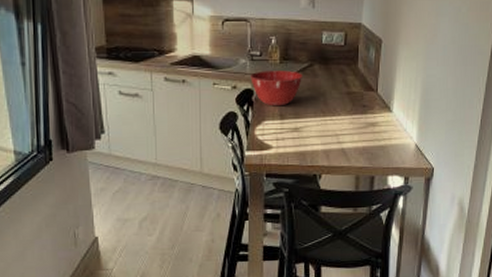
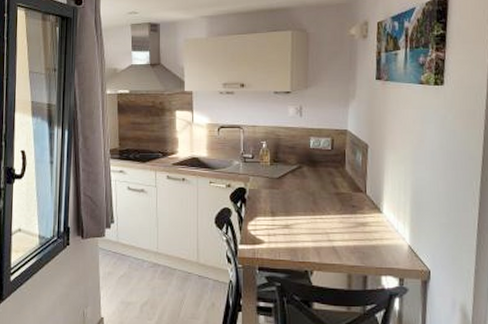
mixing bowl: present [250,70,304,107] -> none [243,171,293,204]

